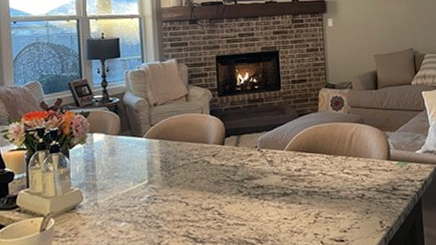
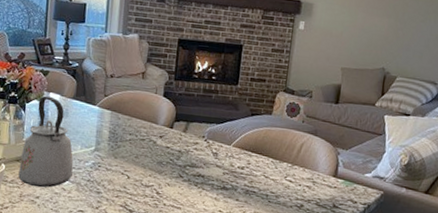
kettle: none [70,137,128,236] -> present [18,95,74,188]

